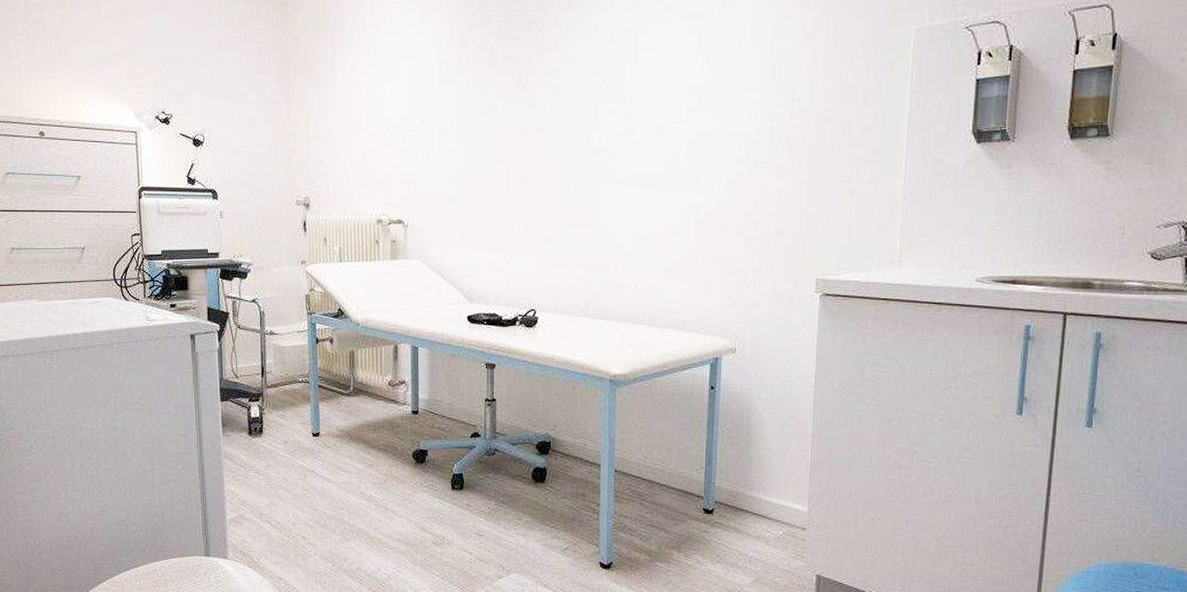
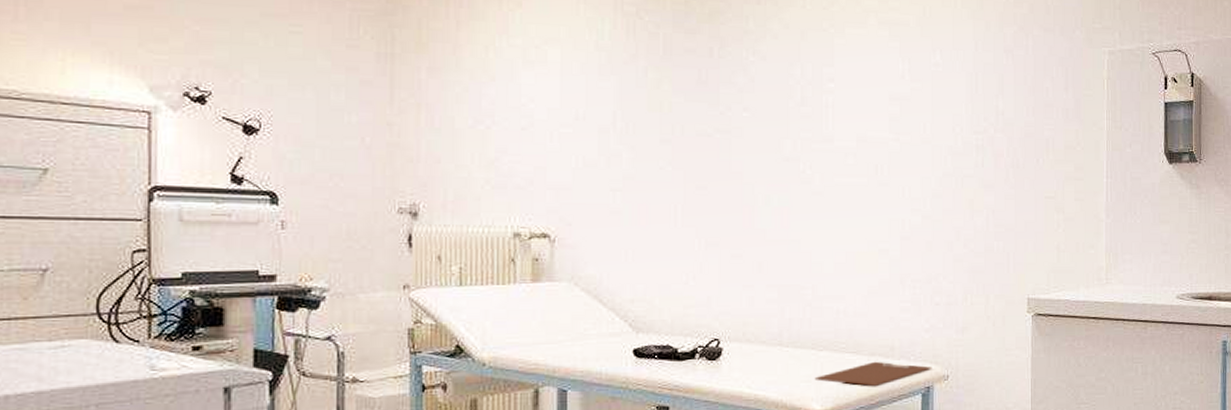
clipboard: none [615,333,721,356] -> present [814,361,932,387]

